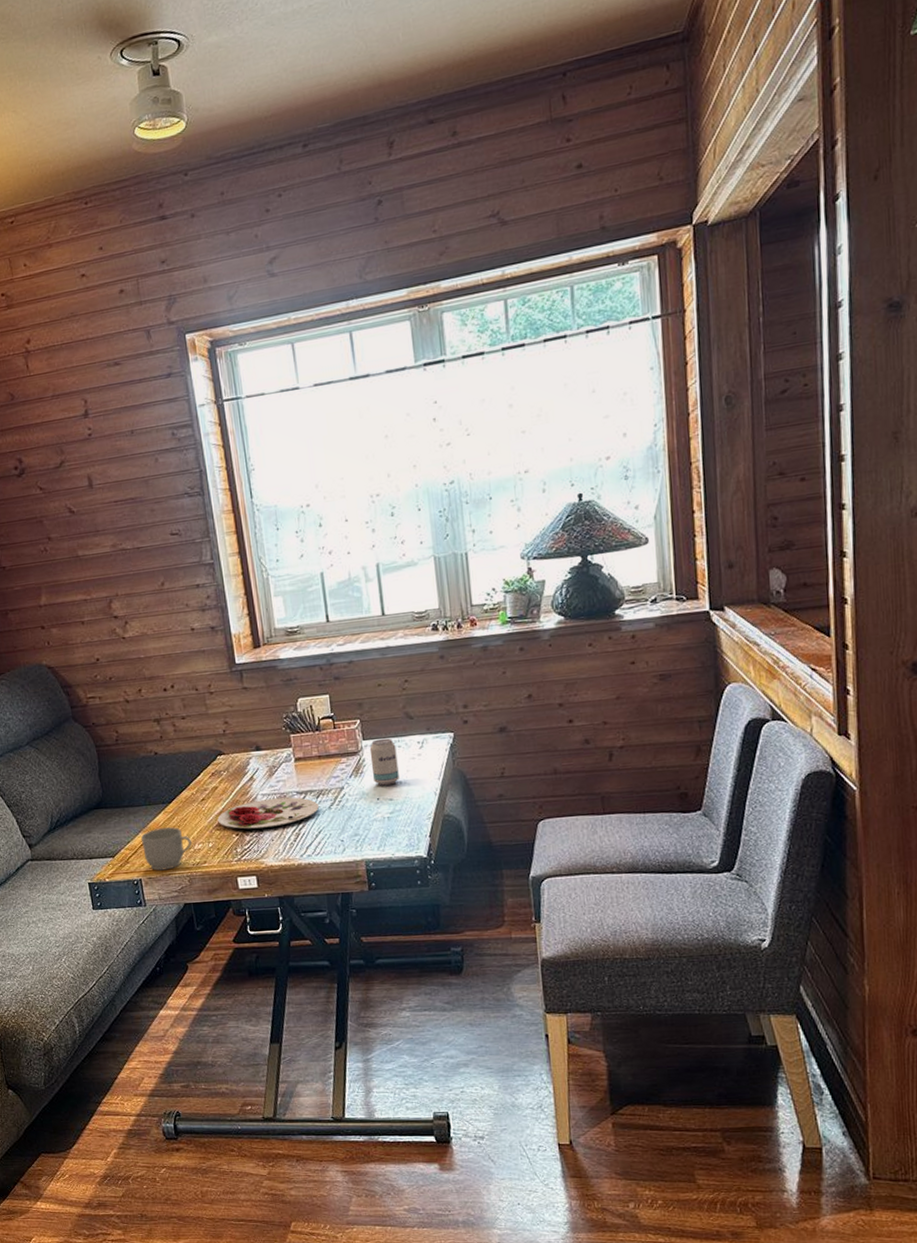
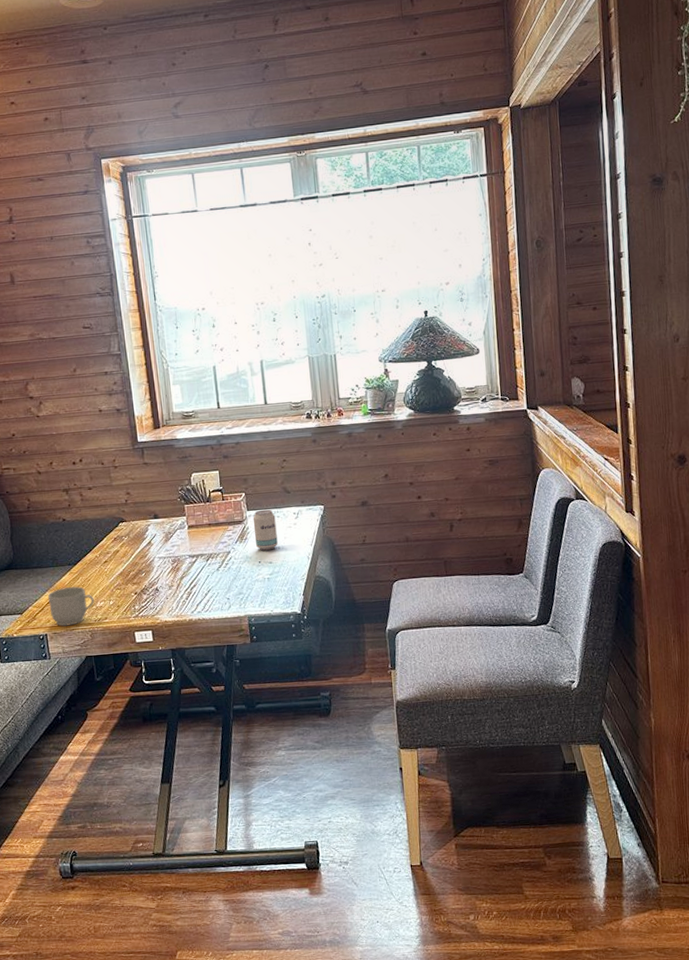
plate: present [217,797,319,829] -> none [118,560,208,589]

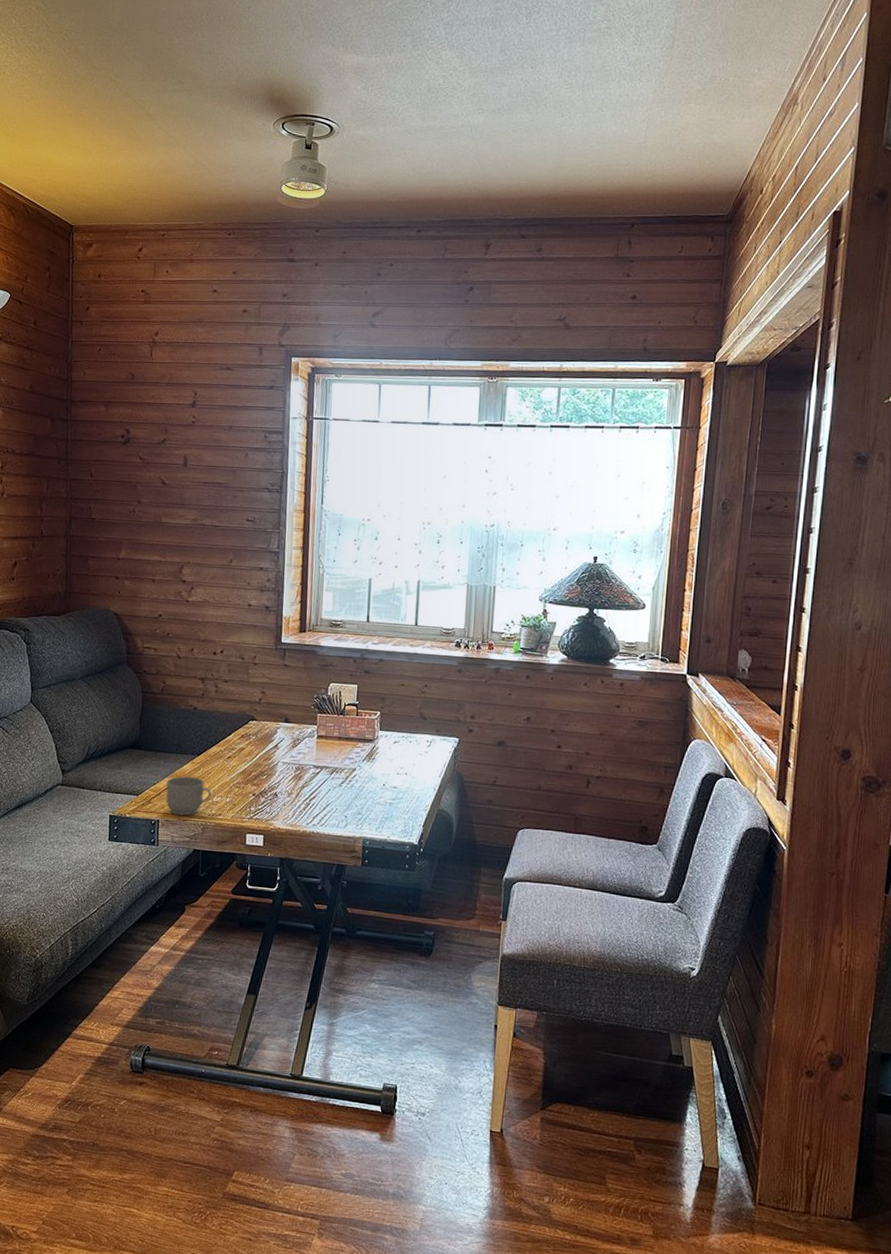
beverage can: present [253,509,278,551] -> none [383,732,408,775]

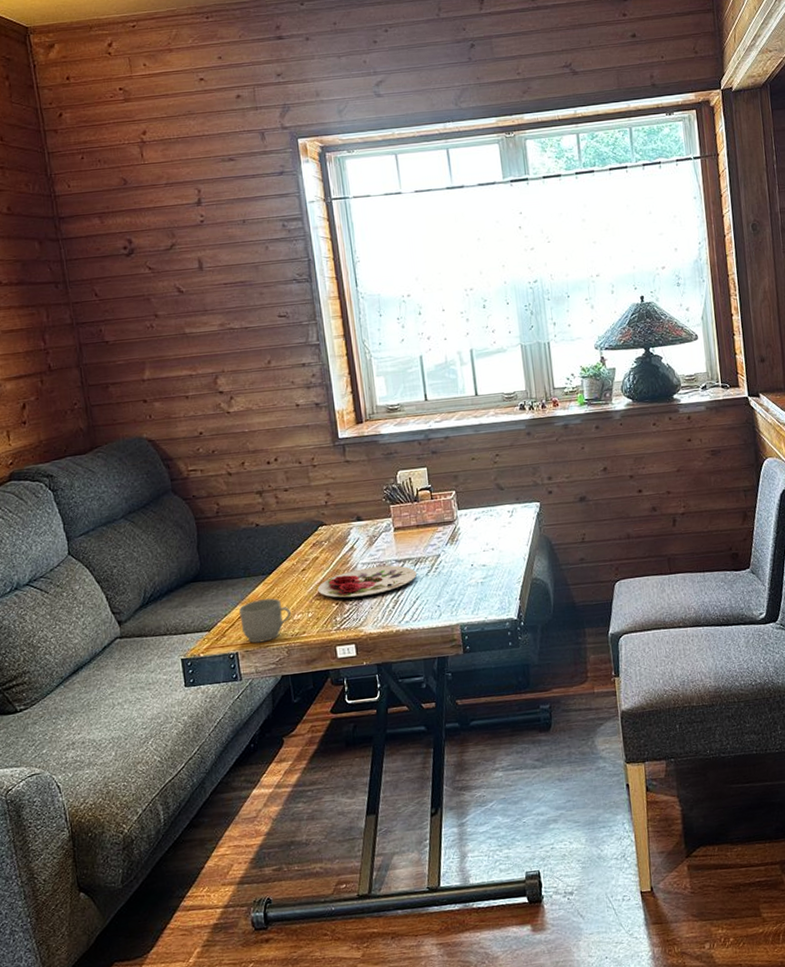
plate: none [238,767,331,794] -> present [317,565,417,598]

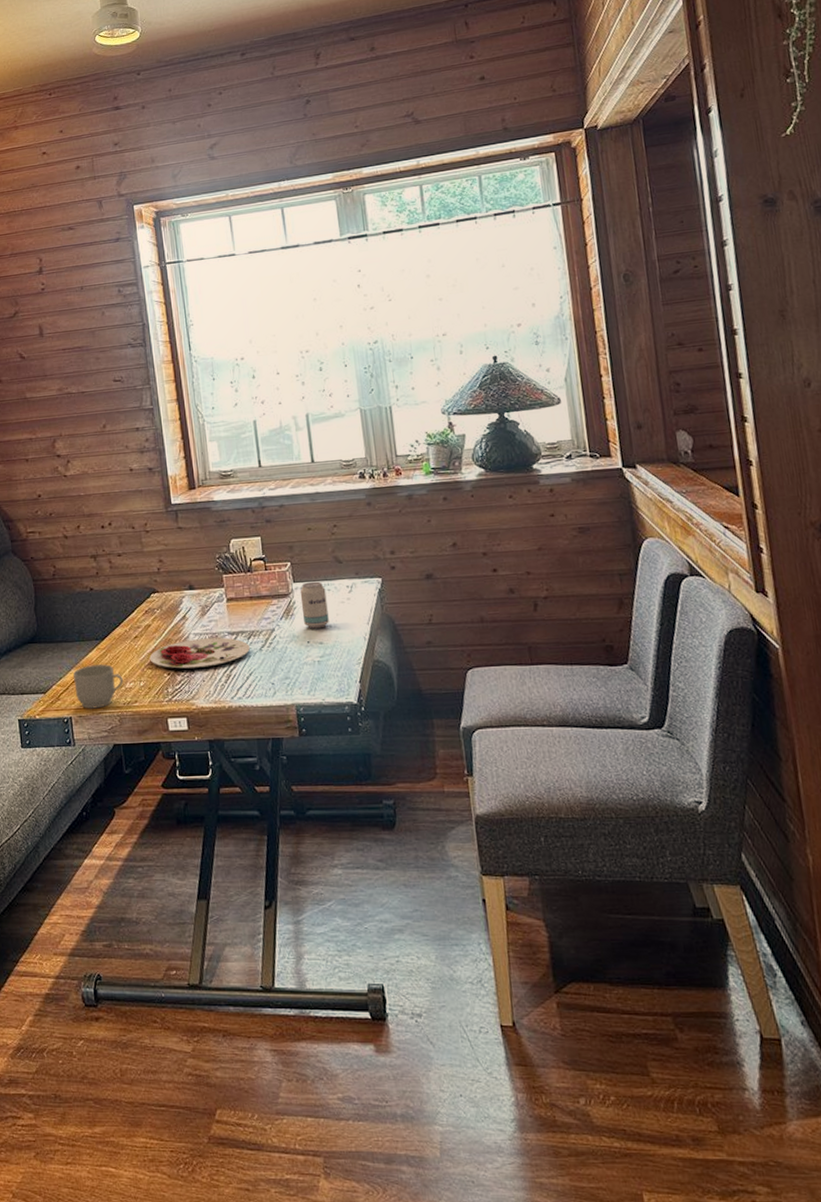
beverage can: none [464,507,492,553] -> present [300,581,329,629]

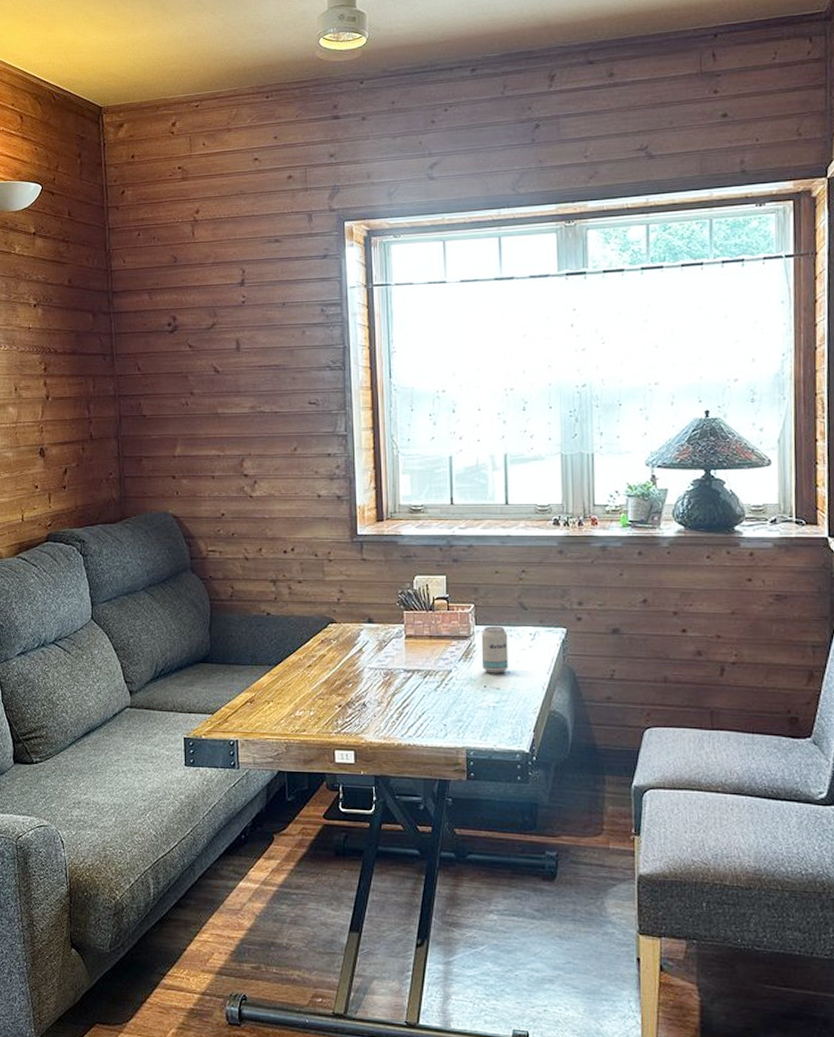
mug: present [73,664,123,709] -> none [243,690,293,734]
plate: present [149,637,250,669] -> none [322,673,425,703]

